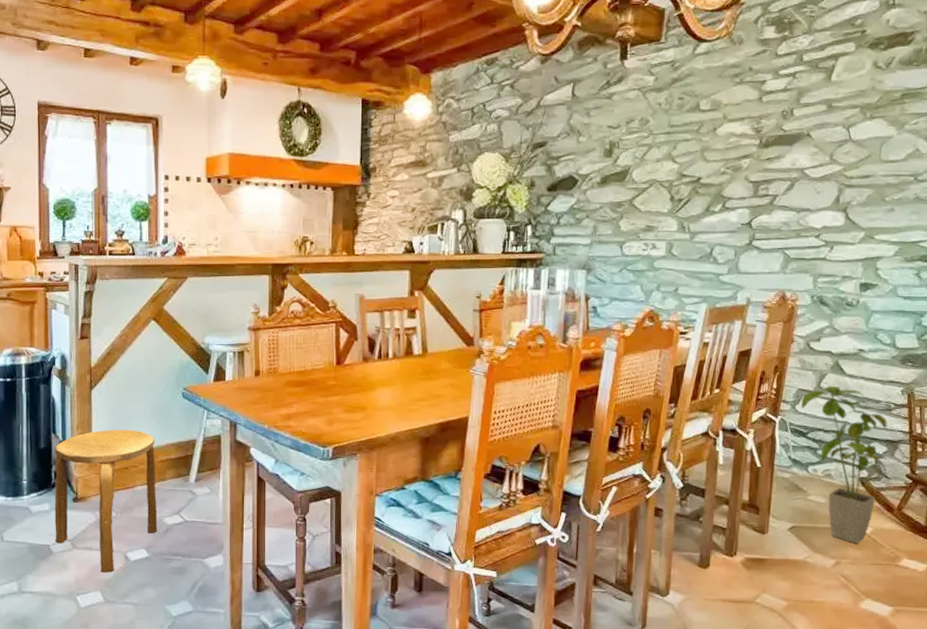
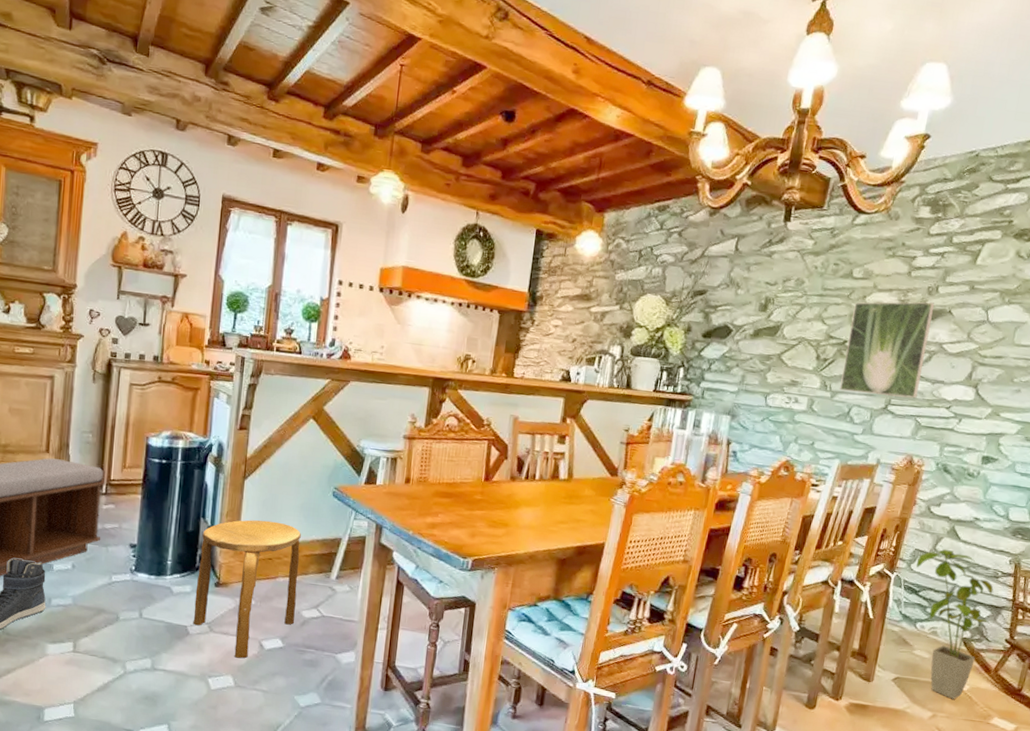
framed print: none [699,127,792,231] -> present [840,302,935,399]

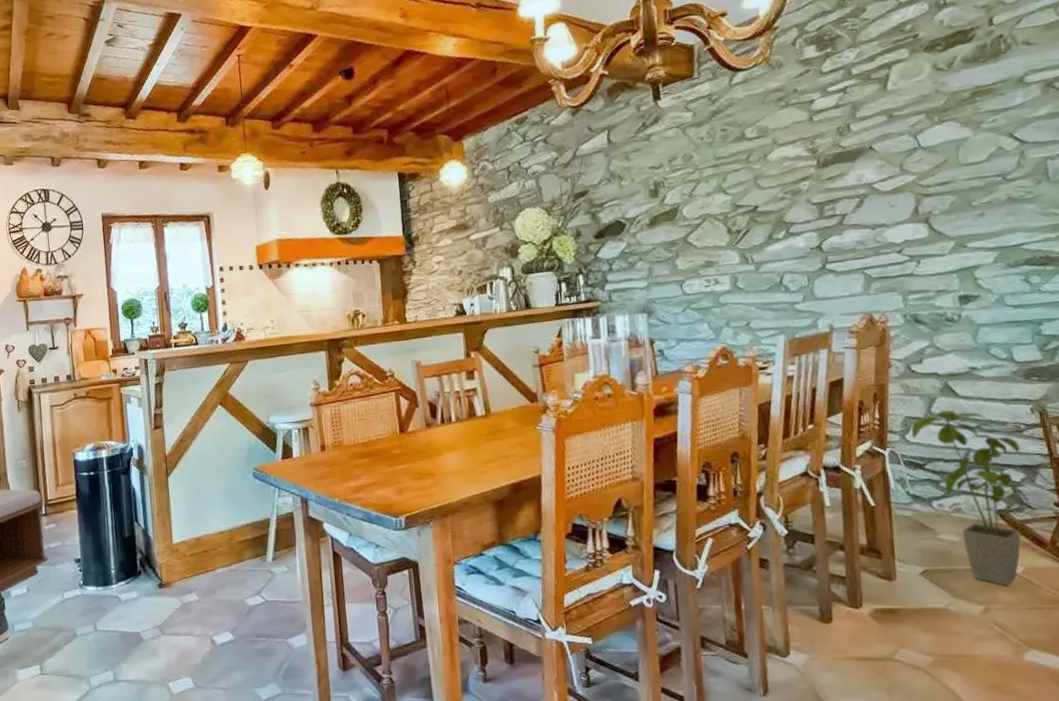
stool: present [193,519,301,659] -> none [138,513,241,658]
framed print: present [840,302,935,399] -> none [756,143,858,260]

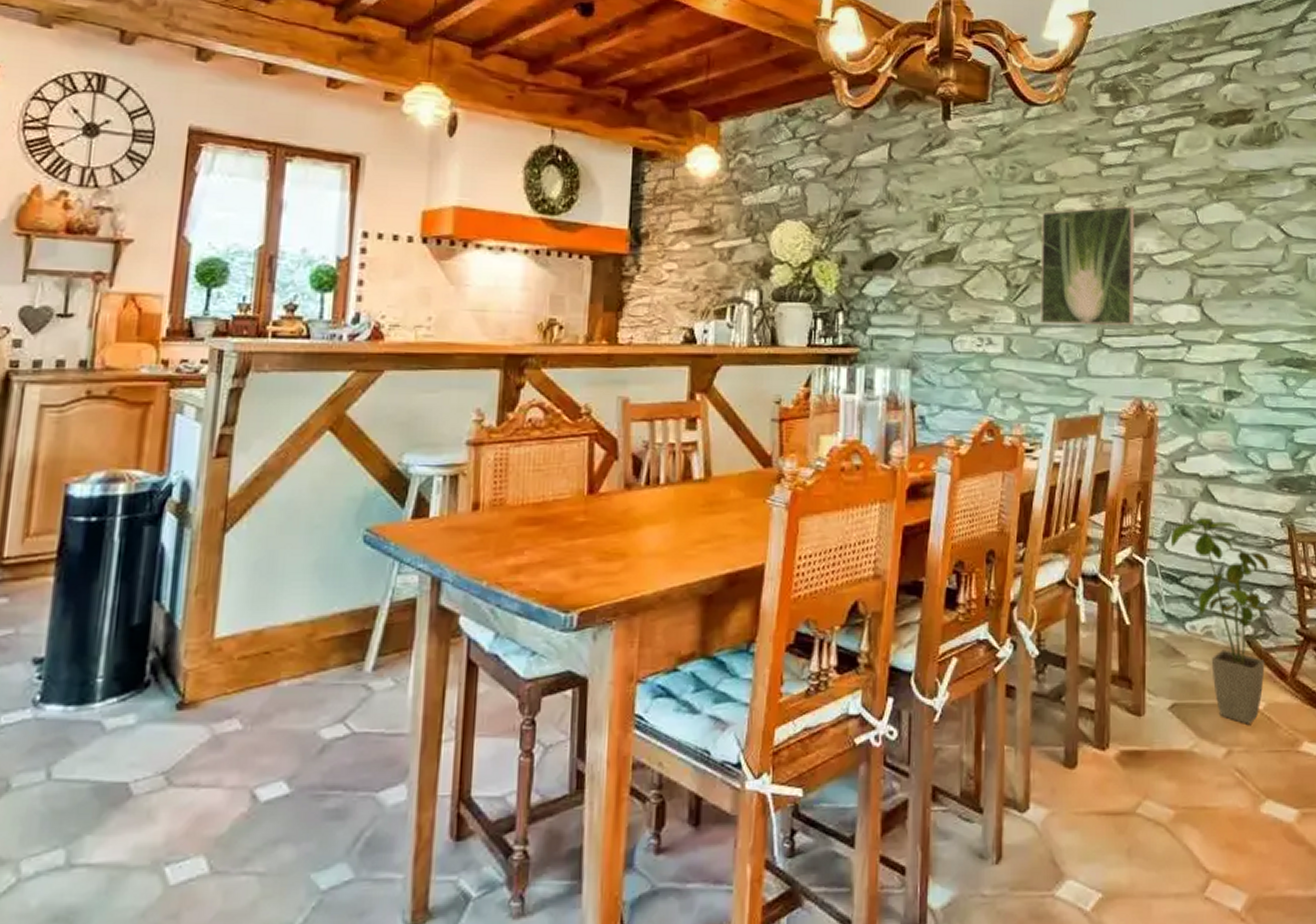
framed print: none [756,143,858,260] -> present [1040,205,1135,326]

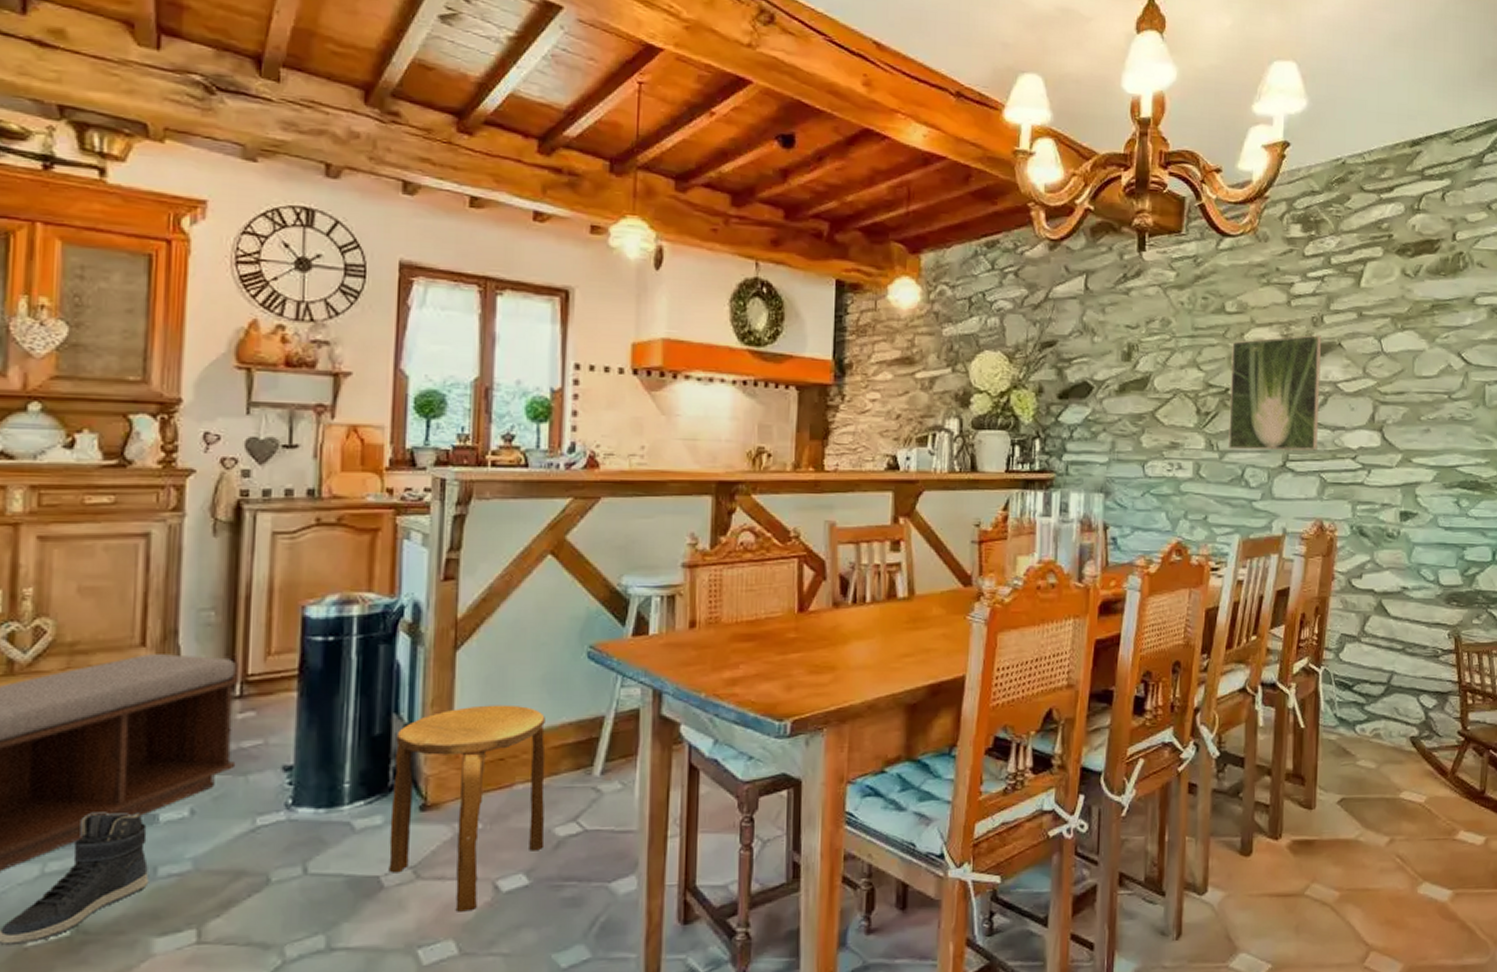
stool: none [139,592,316,824] -> present [388,704,546,912]
house plant: present [1170,517,1273,724] -> none [1344,629,1437,816]

